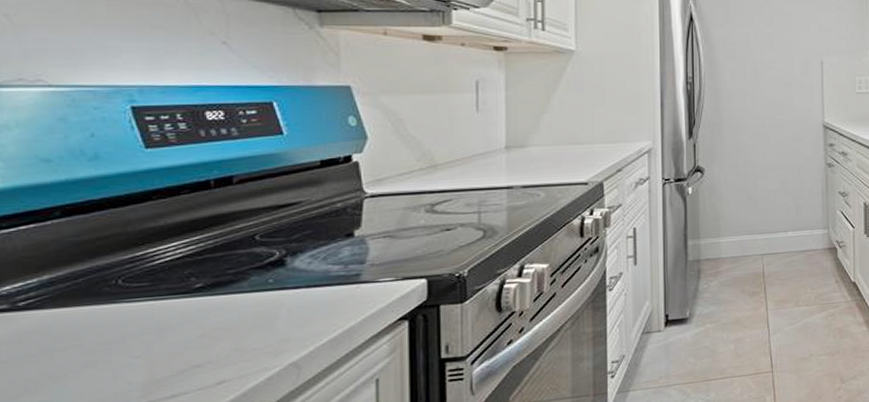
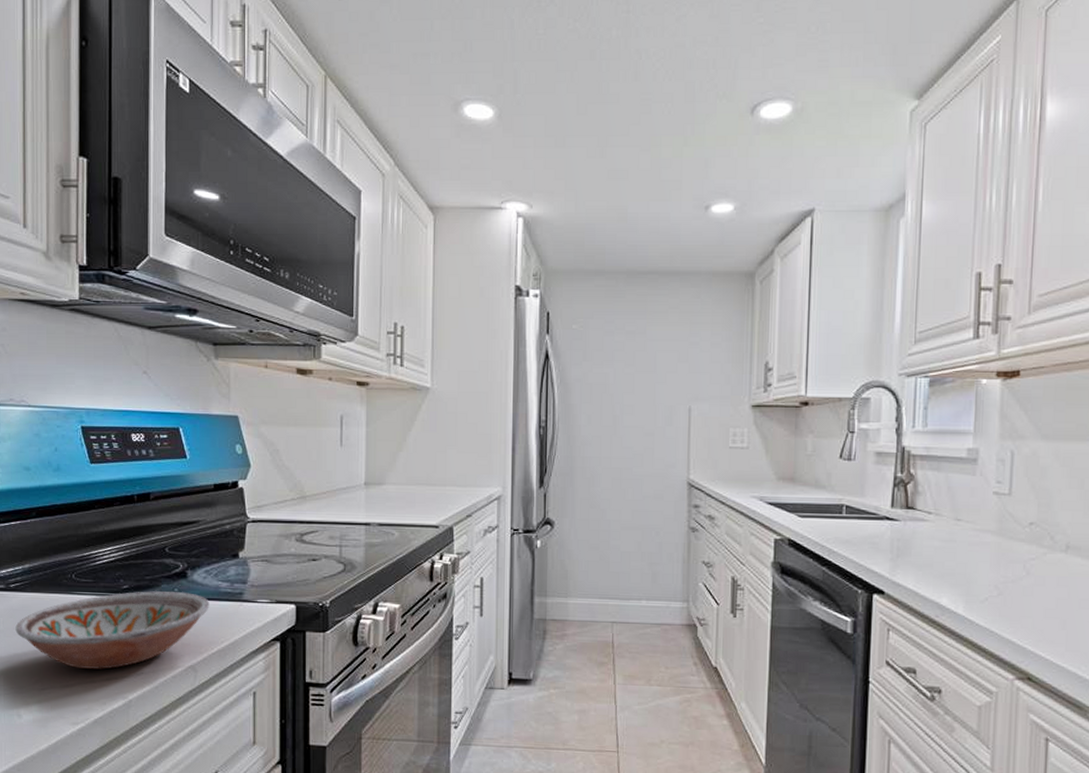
bowl: none [26,281,316,390] -> present [15,590,209,670]

